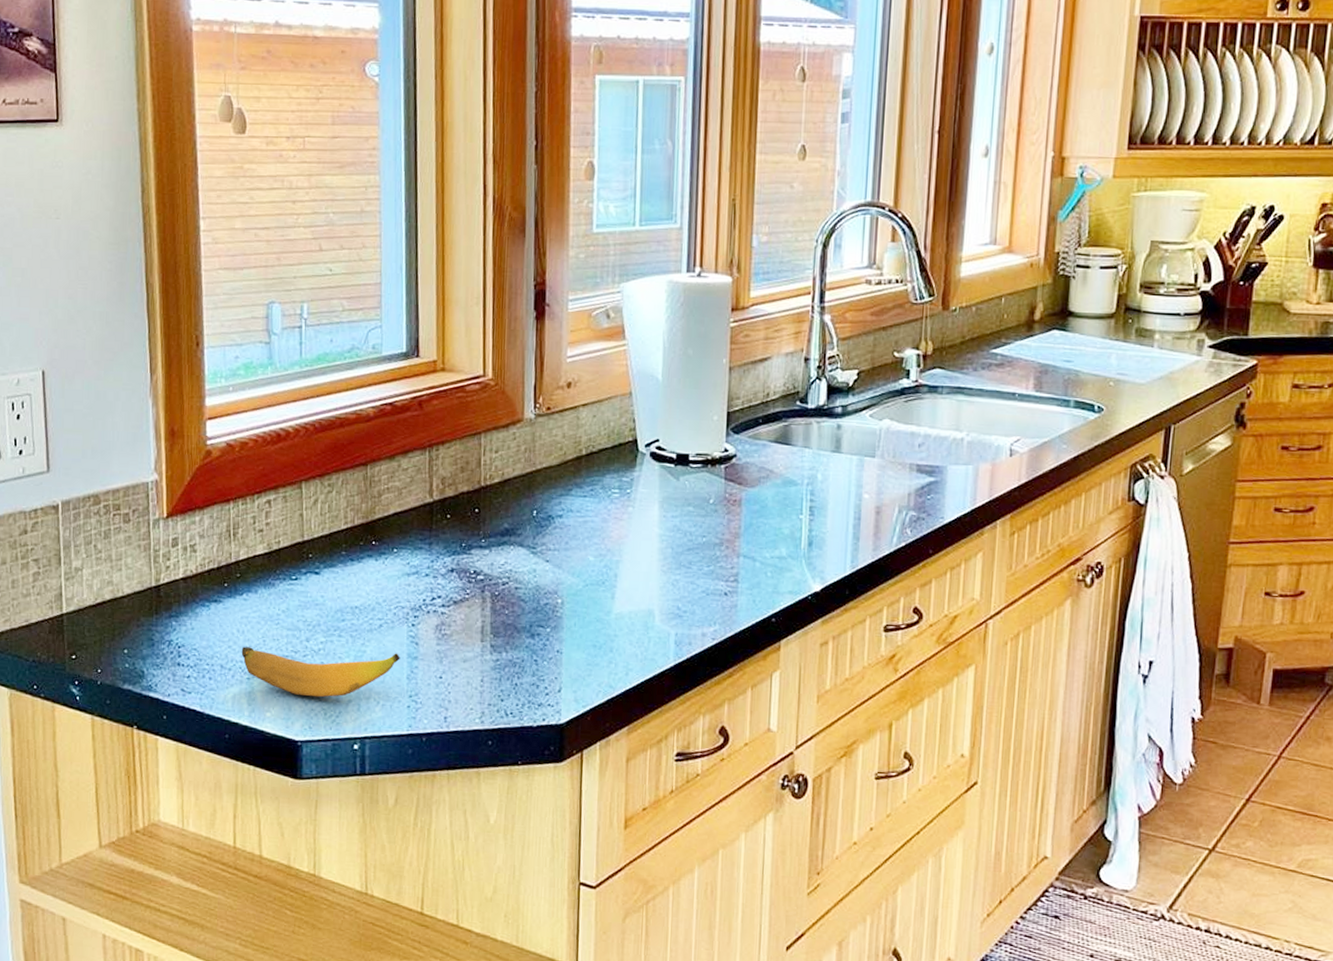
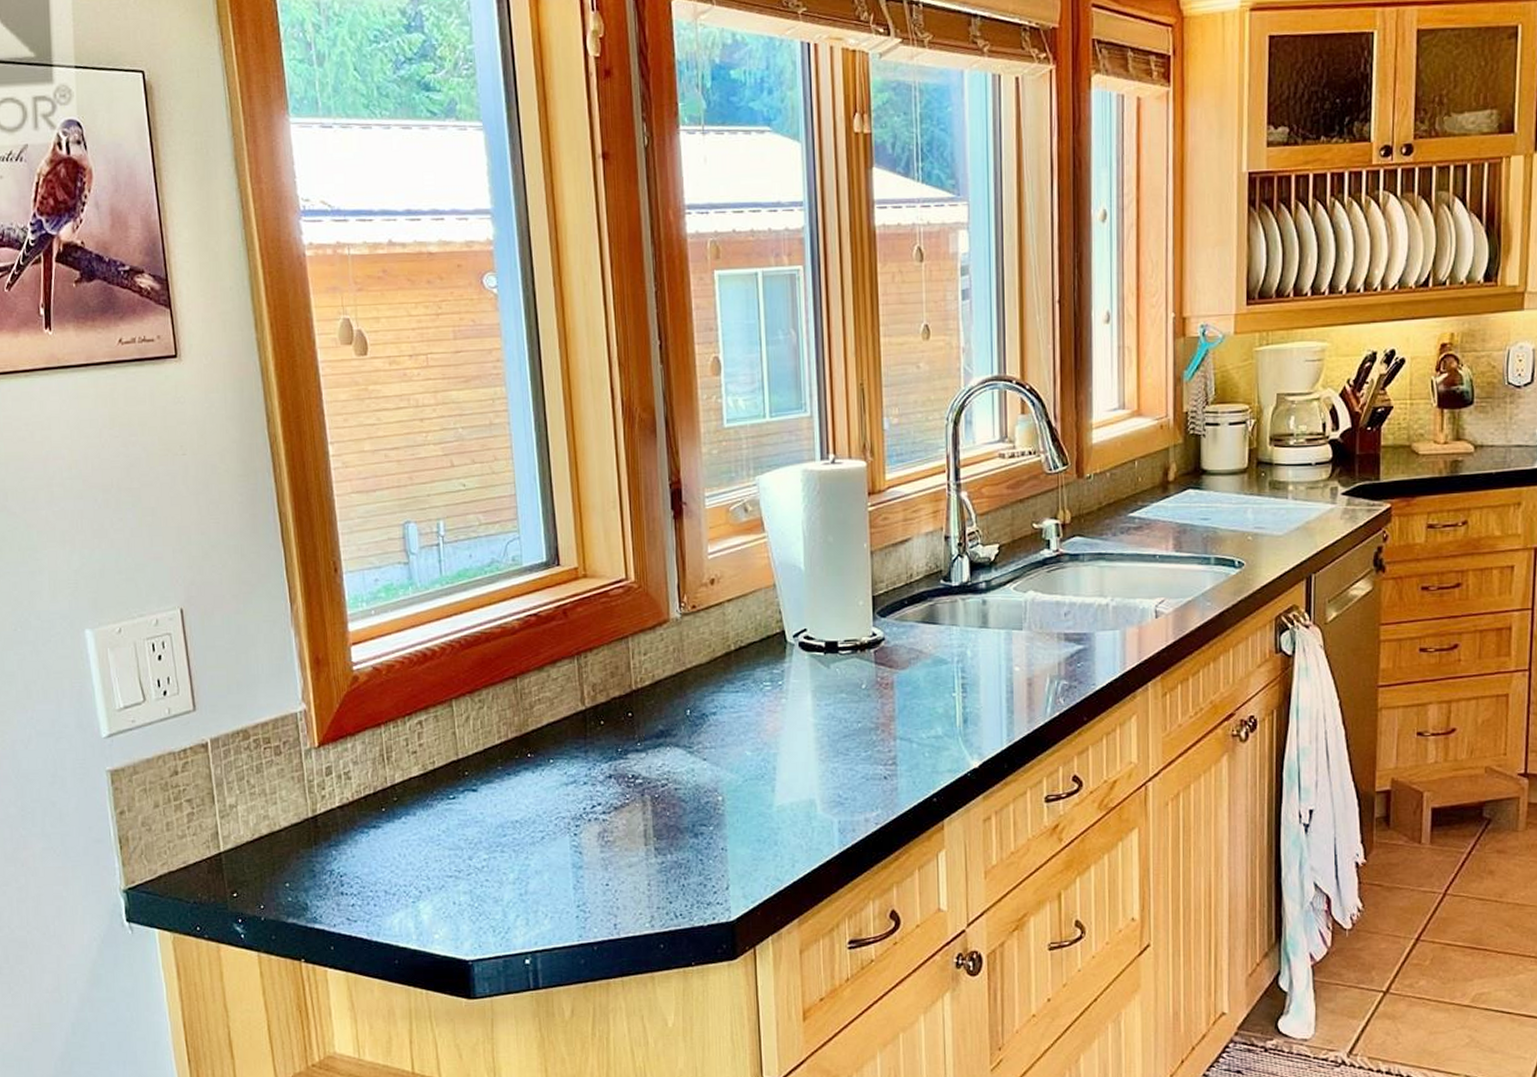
banana: present [241,646,400,698] -> none [404,864,565,915]

